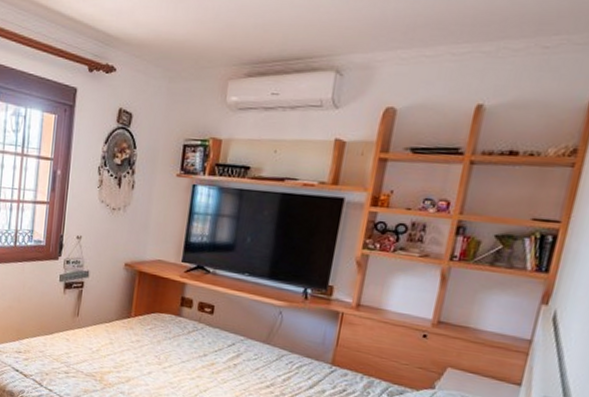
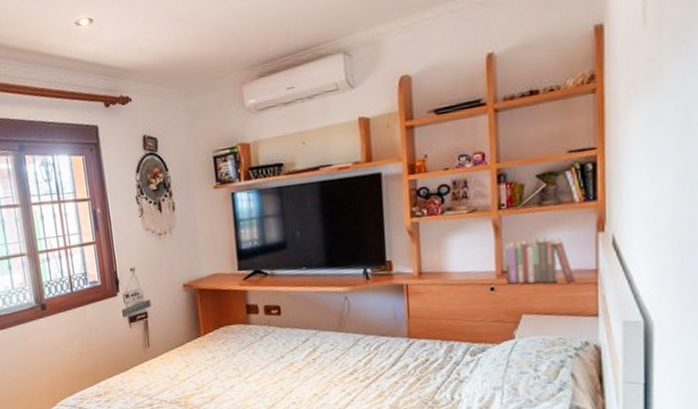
books: none [440,294,508,347] -> present [505,237,574,284]

